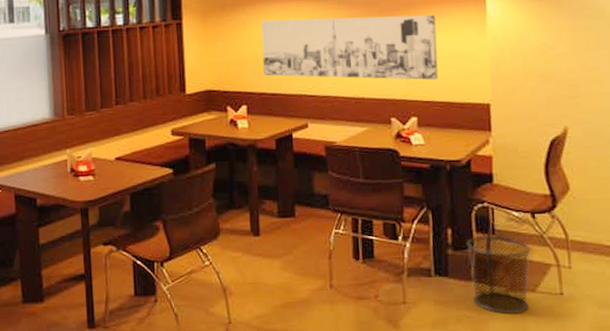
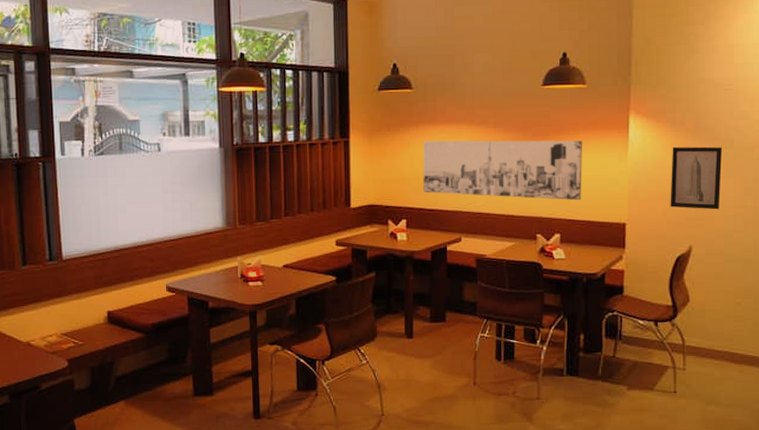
waste bin: present [466,236,532,315] -> none [596,341,653,410]
wall art: none [536,17,595,87] -> present [670,146,723,210]

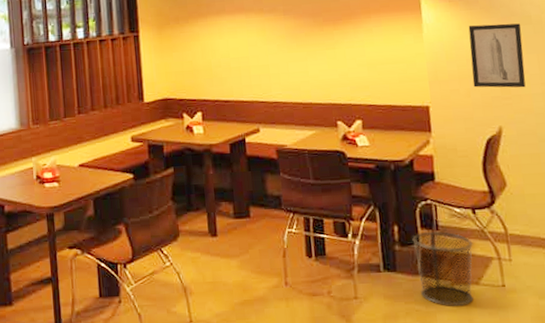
wall art: present [423,140,582,201] -> none [213,23,380,85]
waste bin: none [596,341,653,410] -> present [412,231,474,307]

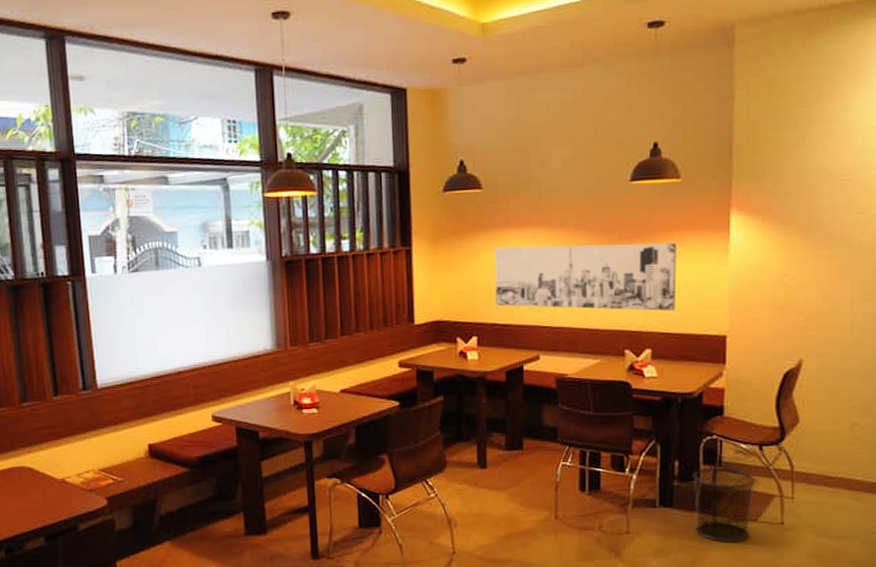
wall art: none [213,23,380,85] -> present [495,242,677,311]
wall art: present [468,23,526,88] -> none [777,246,838,318]

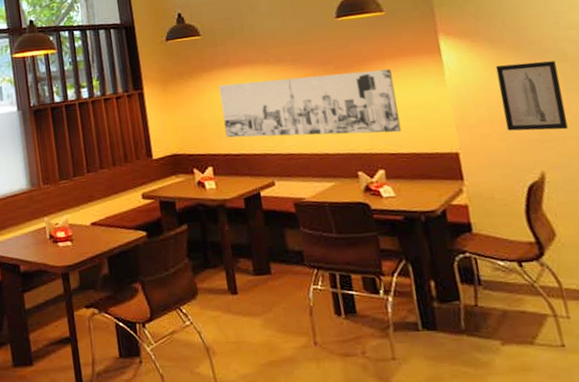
waste bin: present [693,468,757,543] -> none [452,286,529,369]
wall art: none [777,246,838,318] -> present [495,61,568,131]

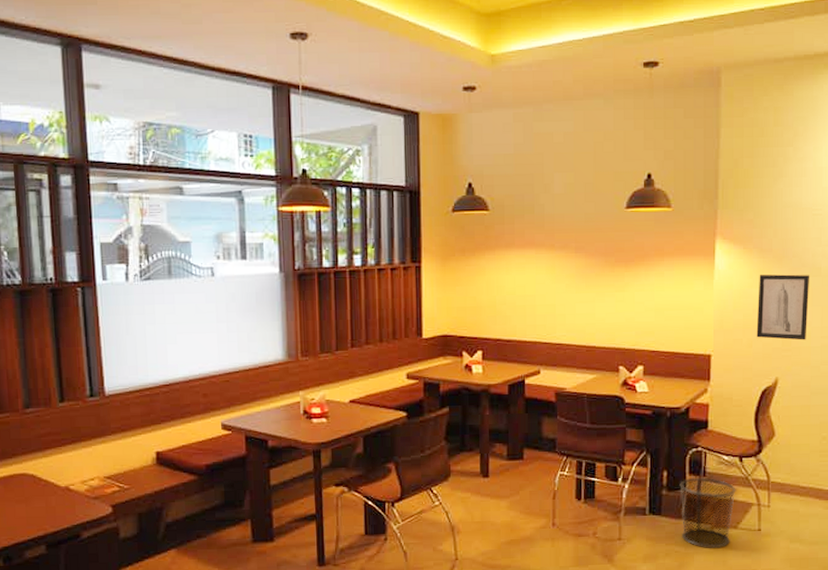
wall art: present [219,69,402,138] -> none [499,266,667,331]
waste bin: none [452,286,529,369] -> present [679,478,737,549]

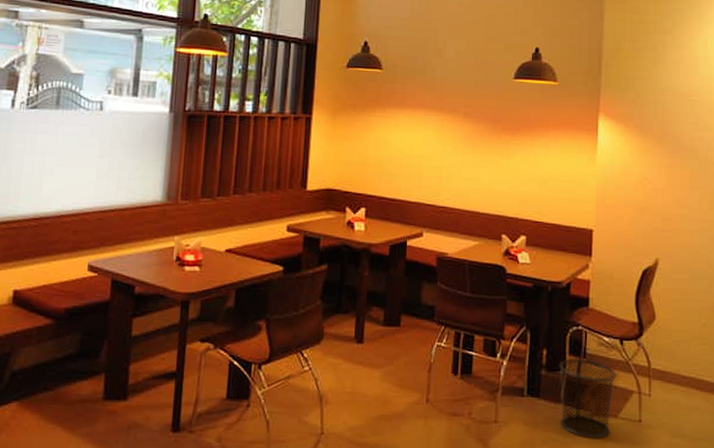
wall art: present [756,274,810,341] -> none [637,154,689,222]

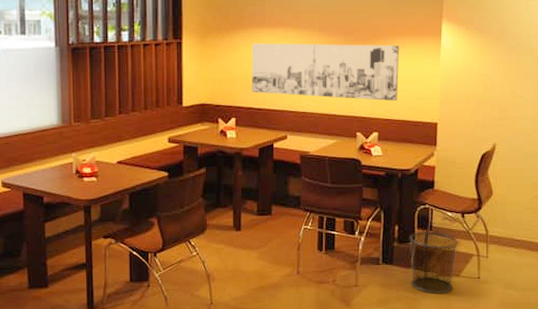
wall art: none [386,125,551,202] -> present [252,43,399,102]

